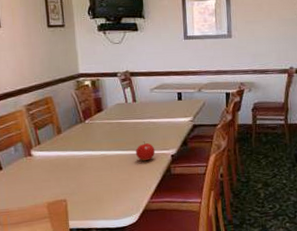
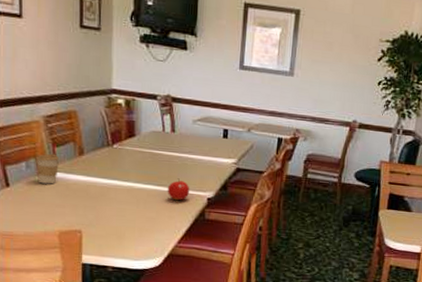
coffee cup: none [21,136,42,163] -> present [35,153,59,184]

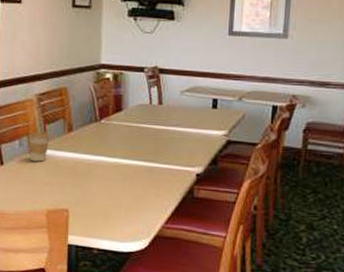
fruit: present [167,178,190,201] -> none [154,153,178,177]

